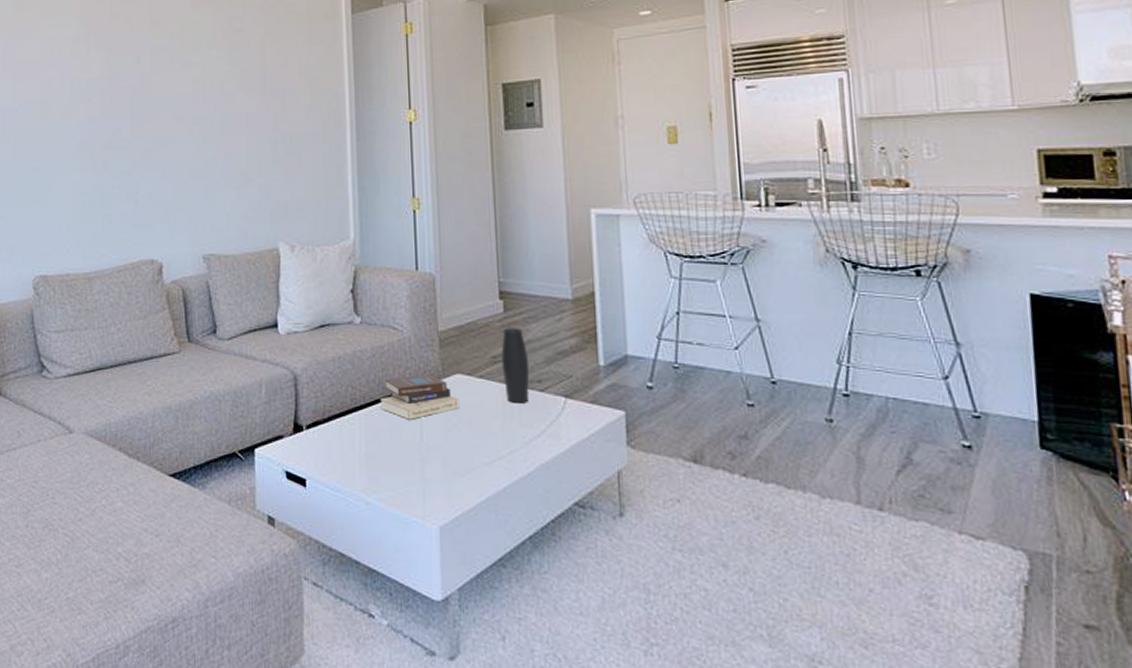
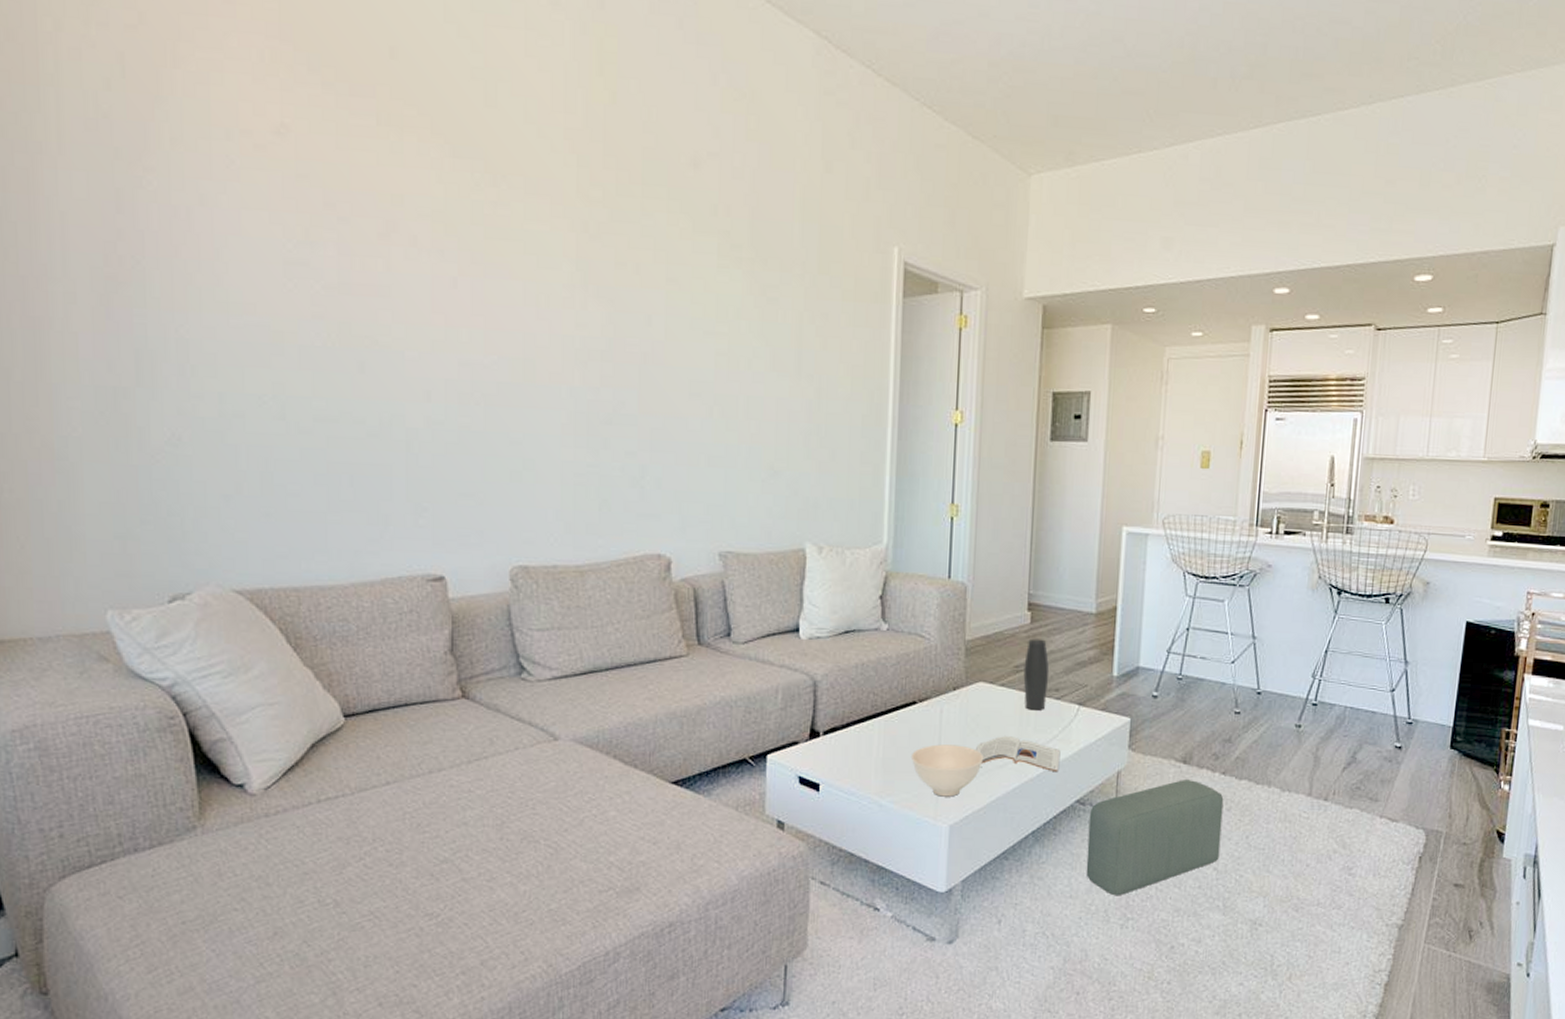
books: present [380,374,460,420] -> none [901,682,980,726]
bowl: none [393,439,470,496] -> present [910,744,984,797]
magazine: none [460,431,552,471] -> present [976,736,1061,773]
pouf: none [591,482,755,616] -> present [1086,780,1224,896]

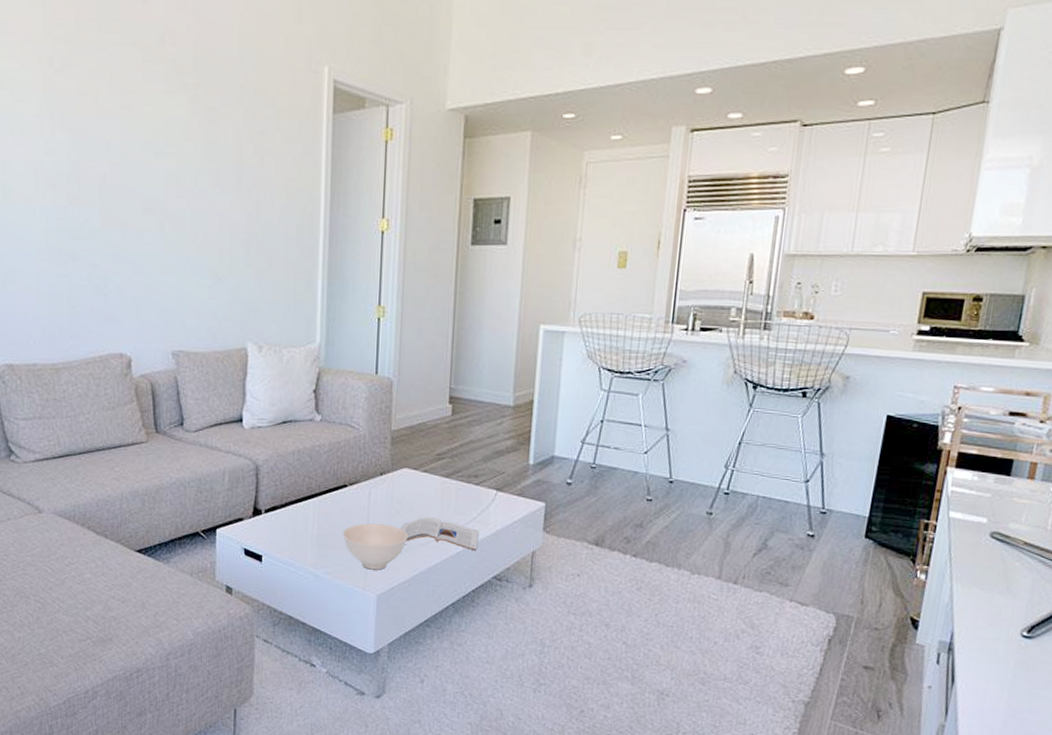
vase: present [1023,638,1050,710] -> none [444,429,469,495]
pouf: present [1086,780,1224,896] -> none [502,561,634,664]

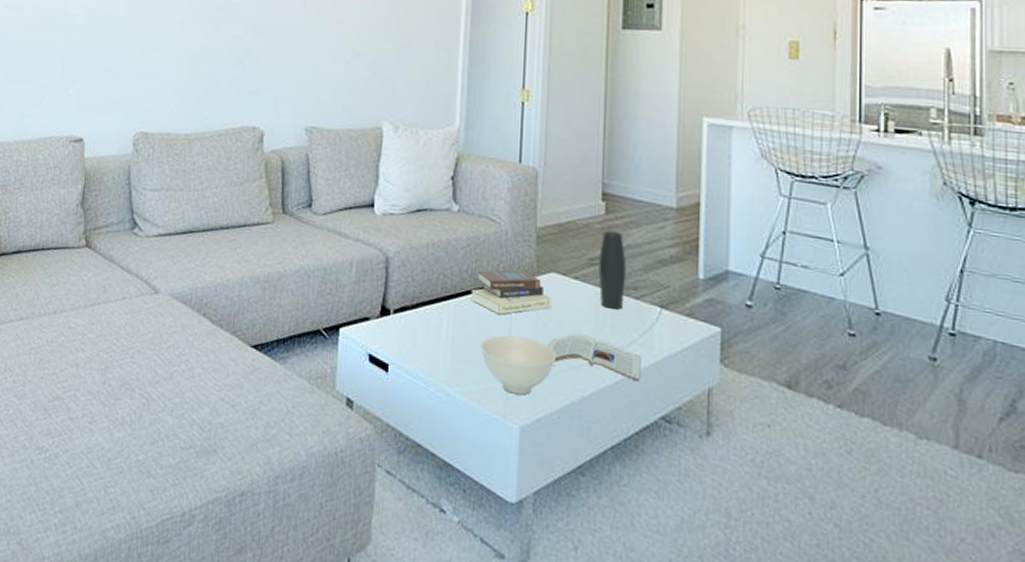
books: none [333,468,405,507] -> present [470,269,552,315]
vase: none [444,429,469,495] -> present [598,230,627,310]

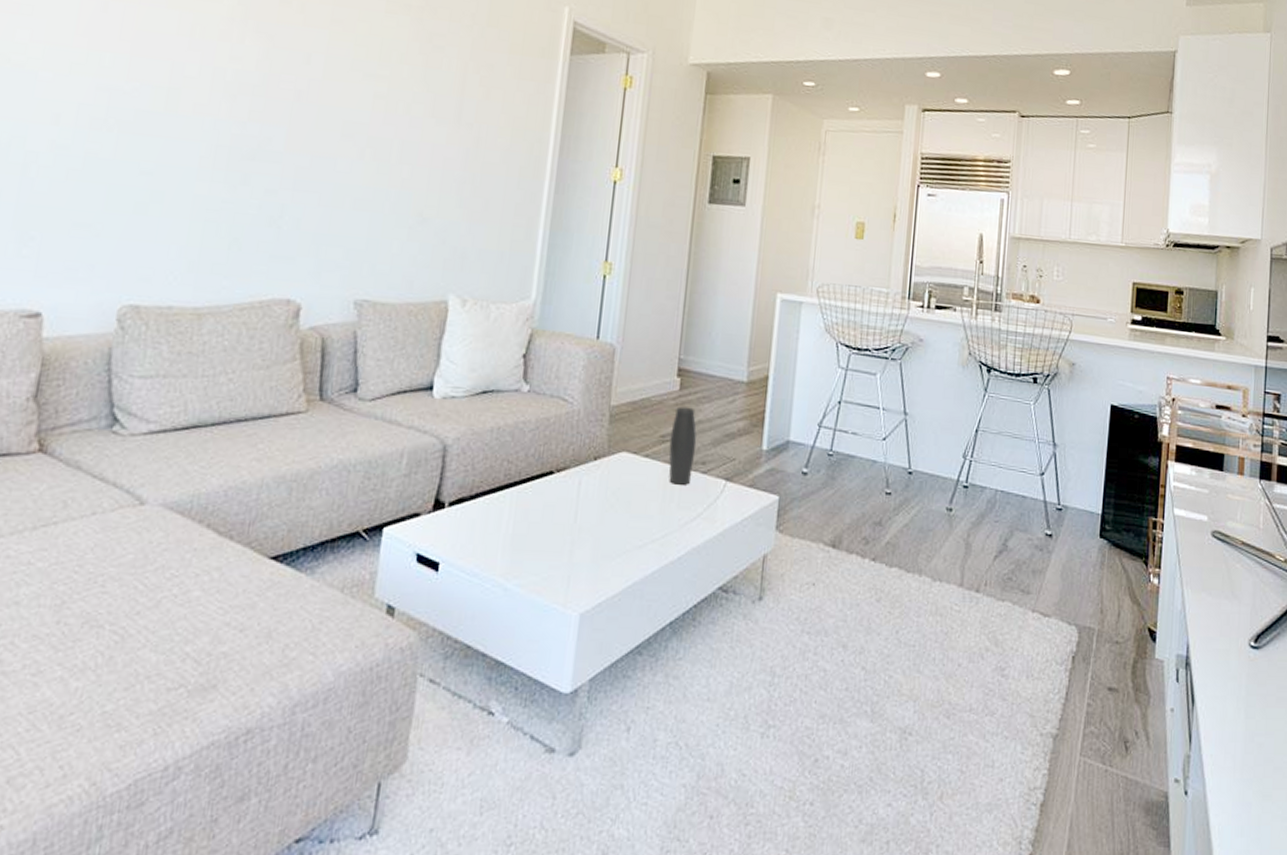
books: present [470,269,552,315] -> none [535,451,621,499]
bowl: present [480,335,557,395] -> none [542,520,623,581]
magazine: present [548,333,642,382] -> none [614,512,705,555]

